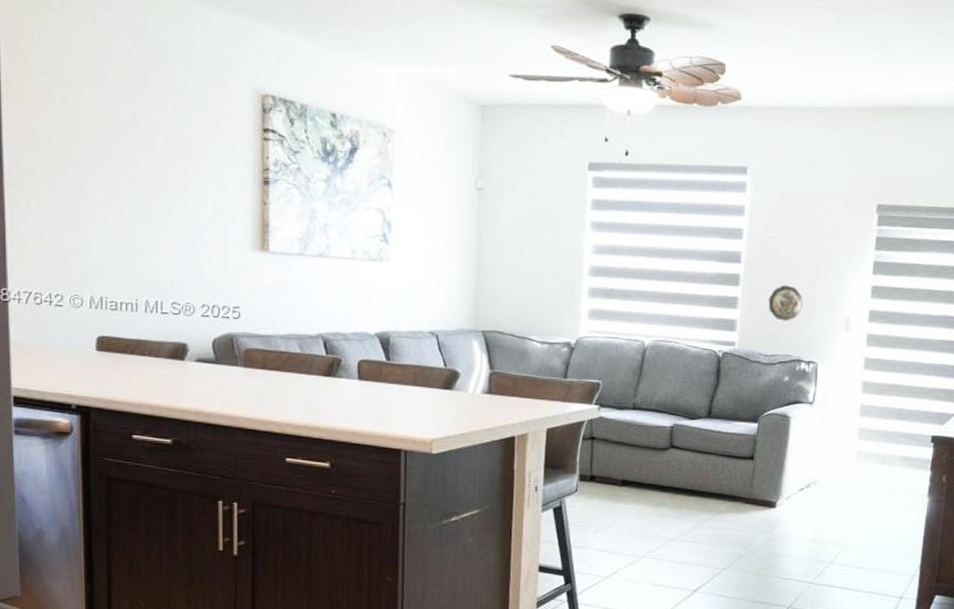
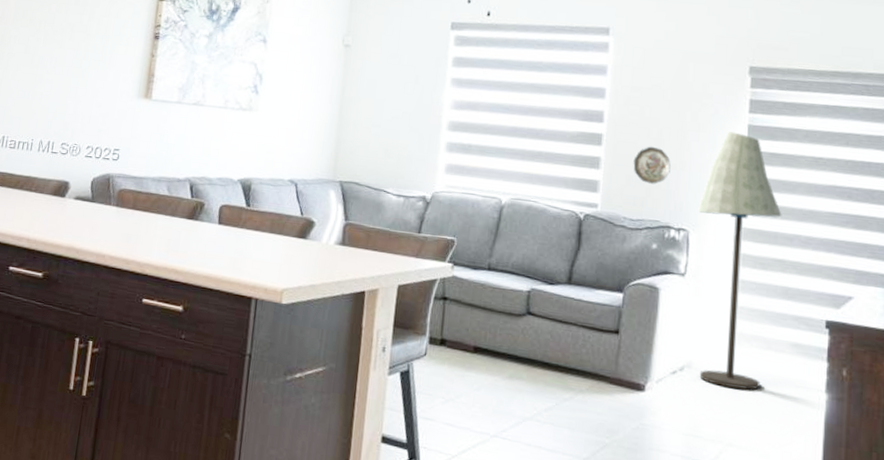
floor lamp: none [823,268,900,499] -> present [698,131,782,390]

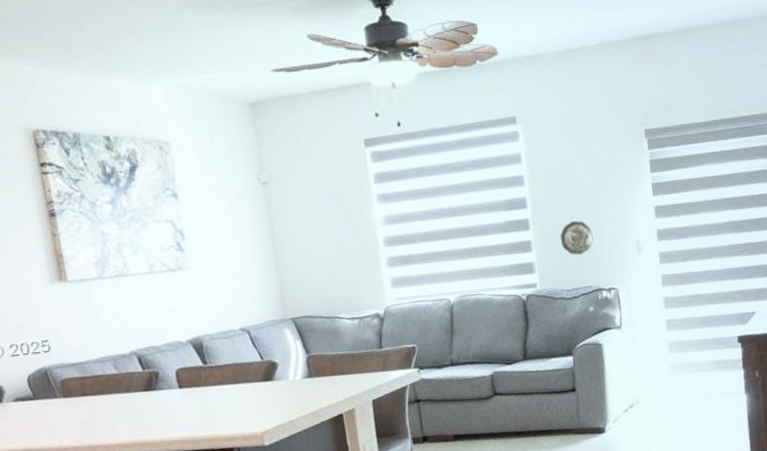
floor lamp: present [698,131,782,390] -> none [622,192,696,412]

